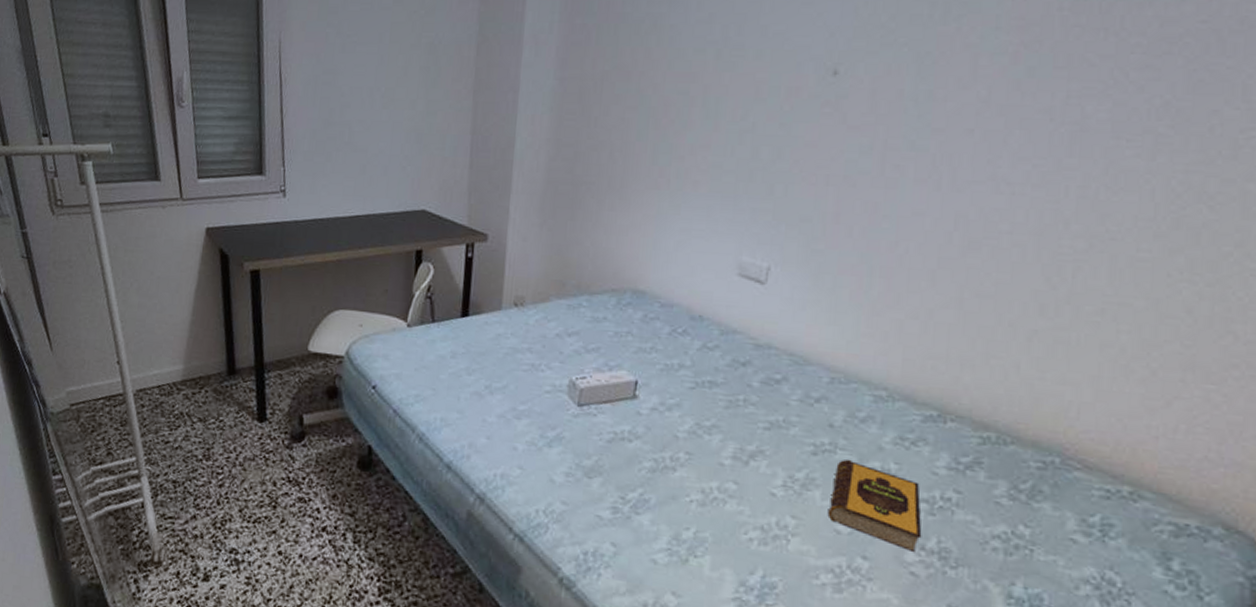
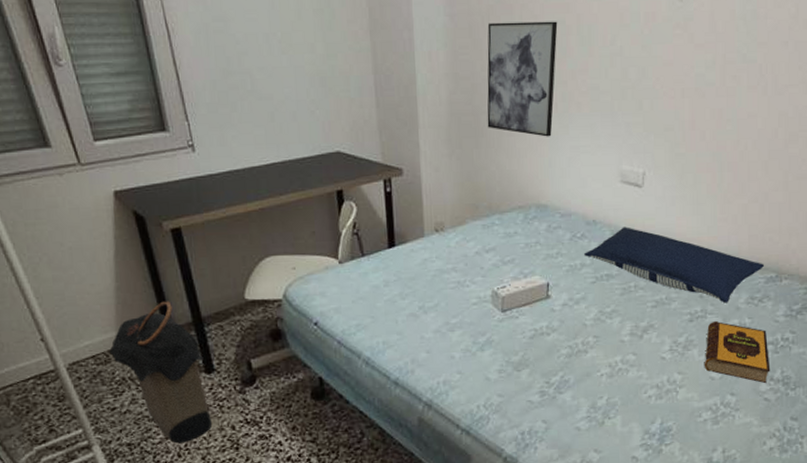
laundry hamper: none [174,341,259,491] -> present [109,301,213,444]
wall art: none [586,89,680,216] -> present [487,21,558,137]
pillow: none [684,328,923,440] -> present [584,227,765,303]

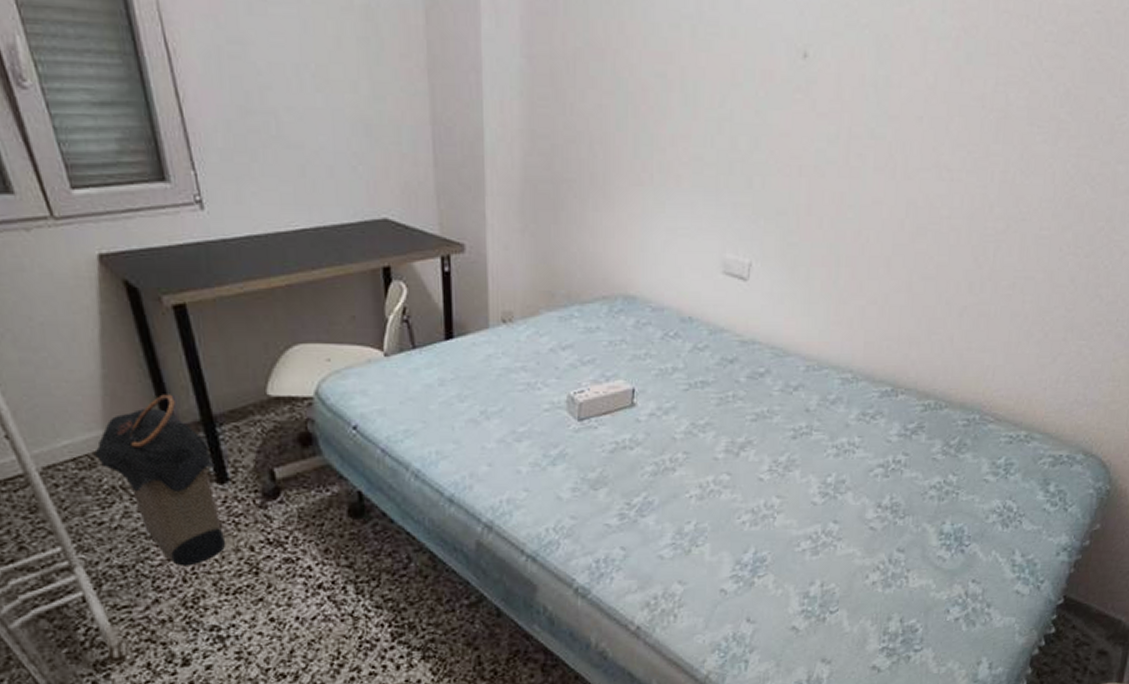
wall art: present [487,21,558,137] -> none [569,69,658,215]
pillow: present [584,227,765,303] -> none [677,326,880,419]
hardback book: present [704,321,771,384] -> none [806,440,879,511]

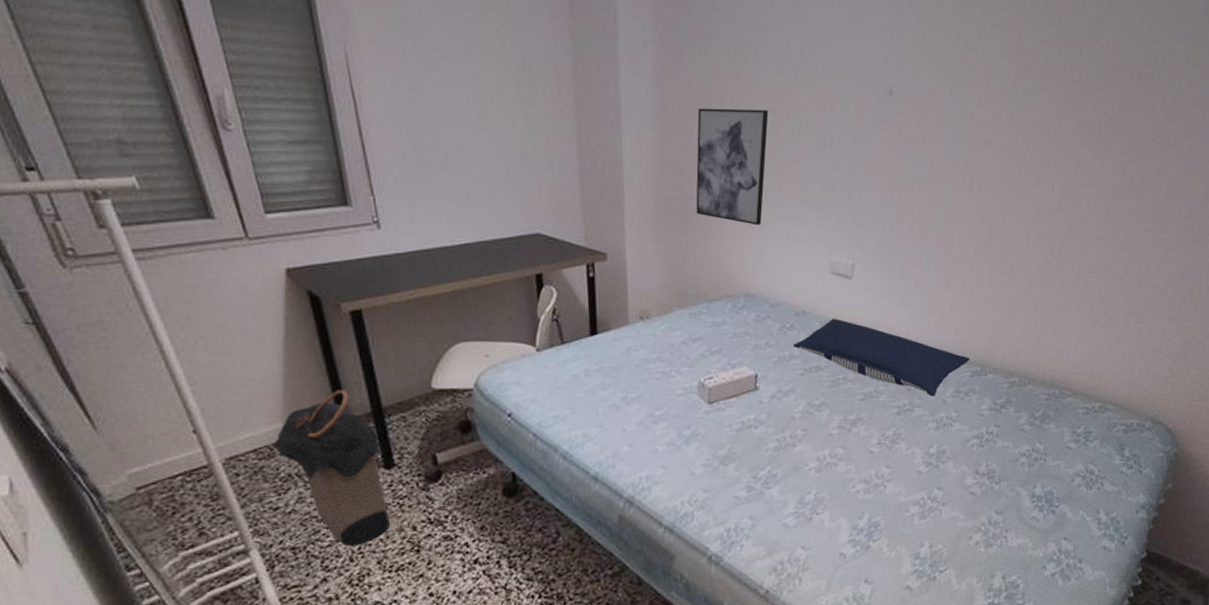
wall art: none [569,69,658,215] -> present [696,108,769,225]
pillow: none [677,326,880,419] -> present [793,318,970,397]

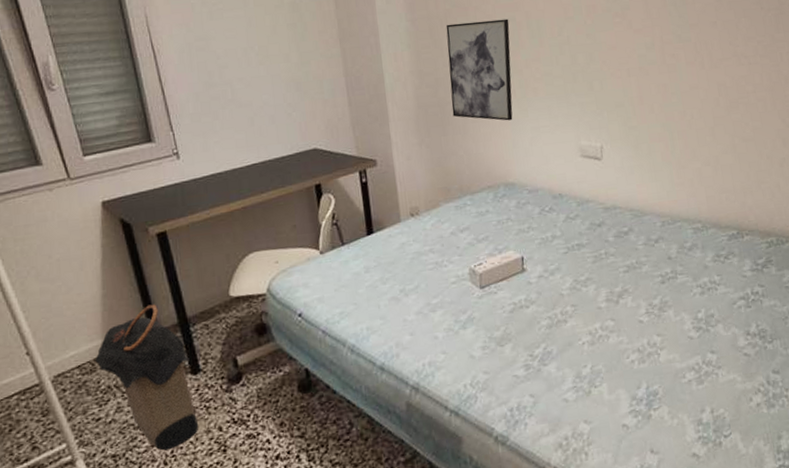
pillow: present [793,318,970,397] -> none [554,197,726,263]

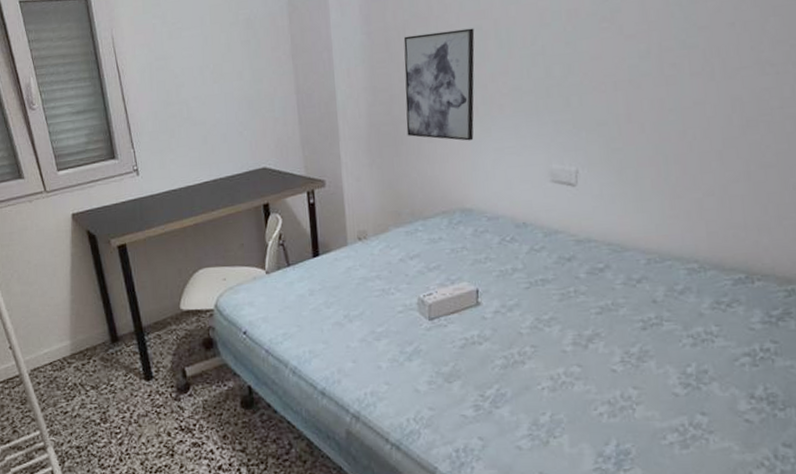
laundry hamper: present [95,304,199,451] -> none [64,312,151,448]

